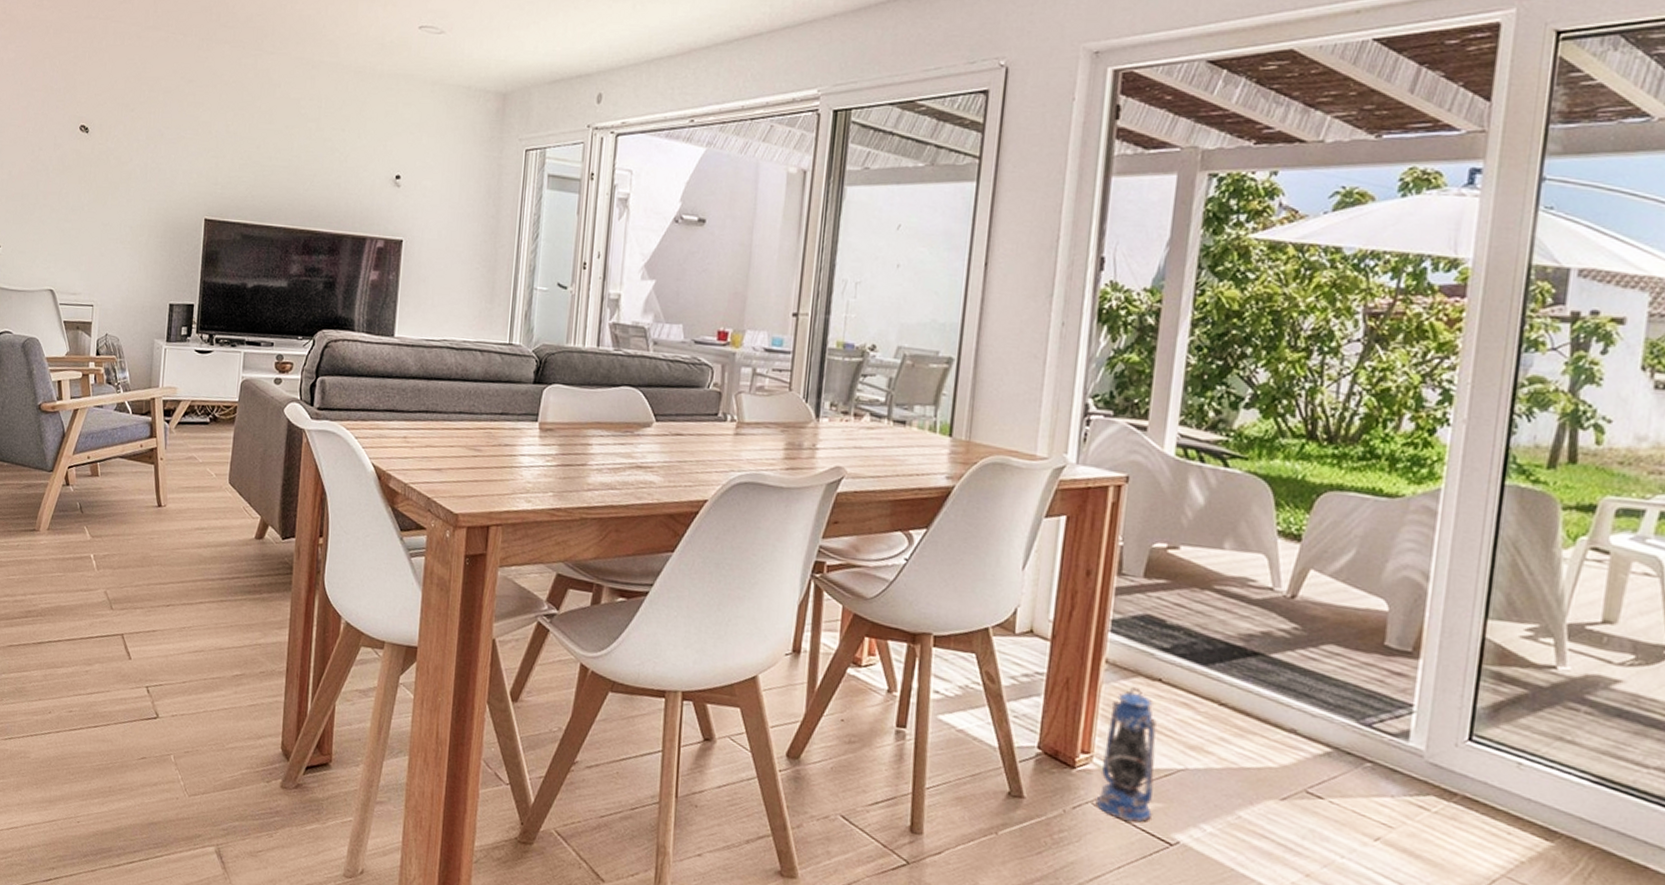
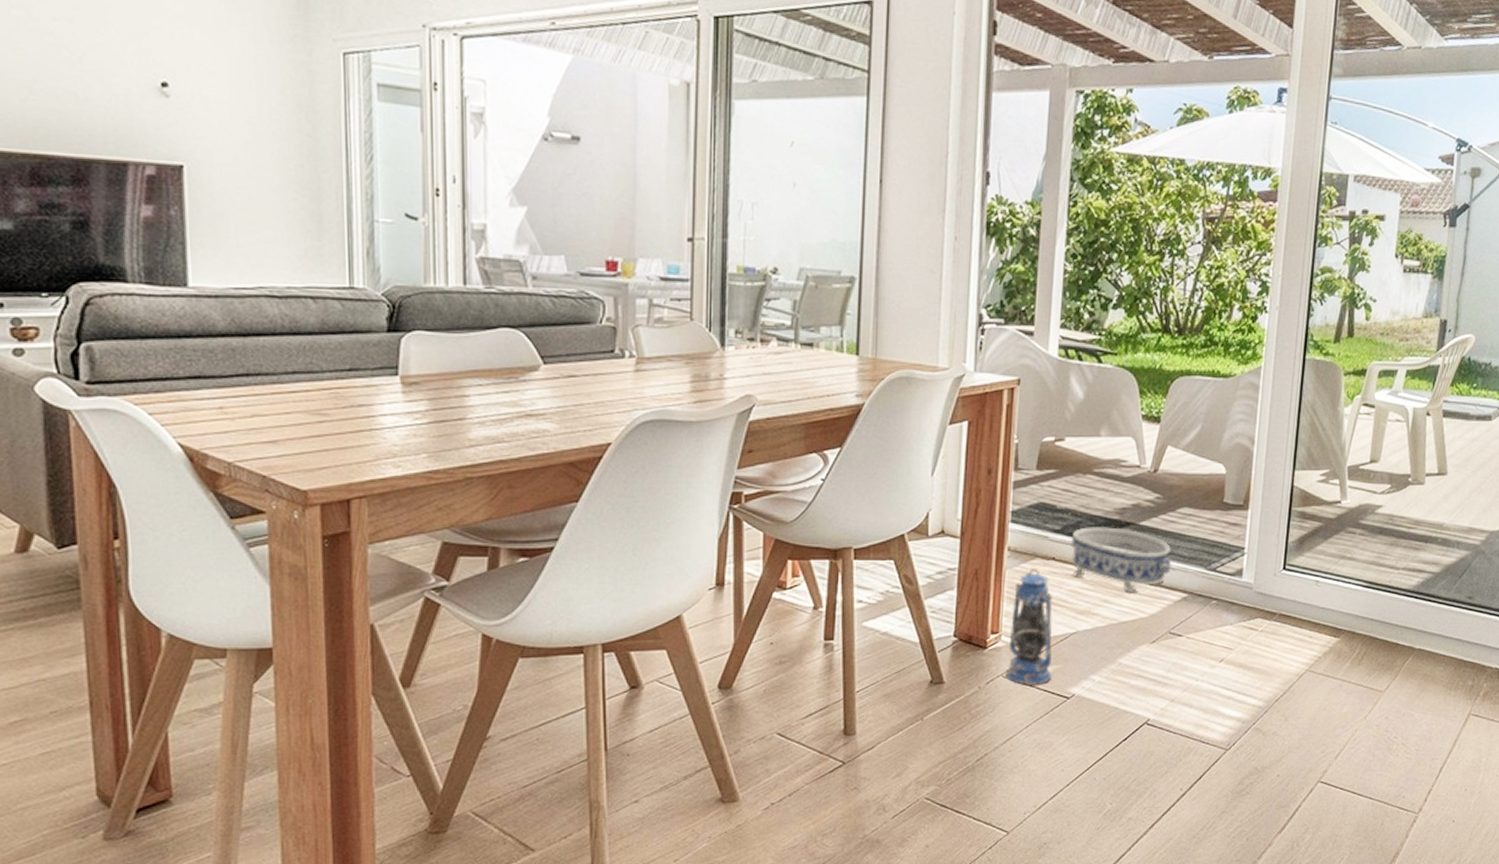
decorative bowl: none [1182,650,1312,735] -> present [1071,527,1172,592]

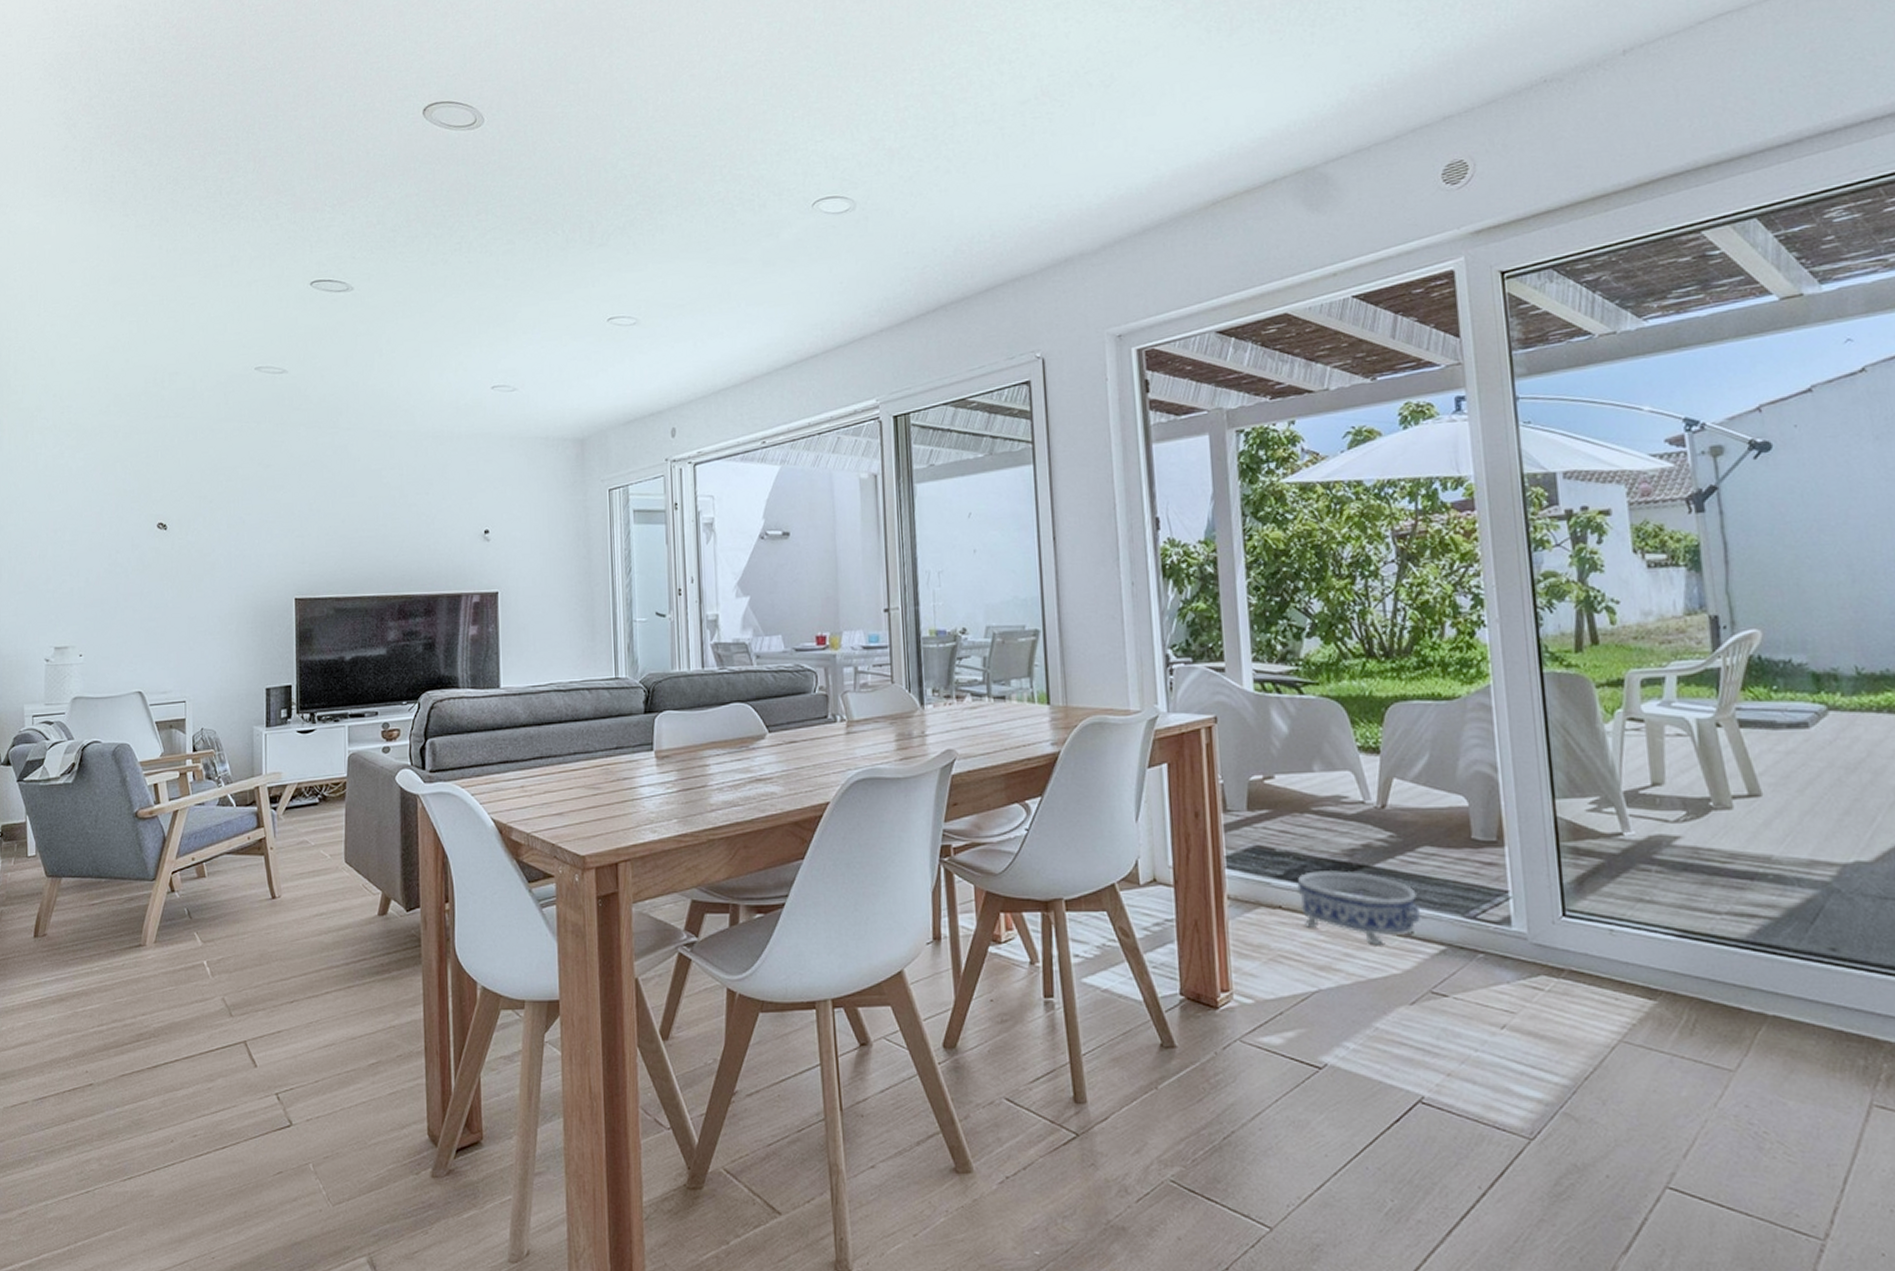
lantern: present [1005,567,1052,685] -> none [1240,917,1297,1052]

